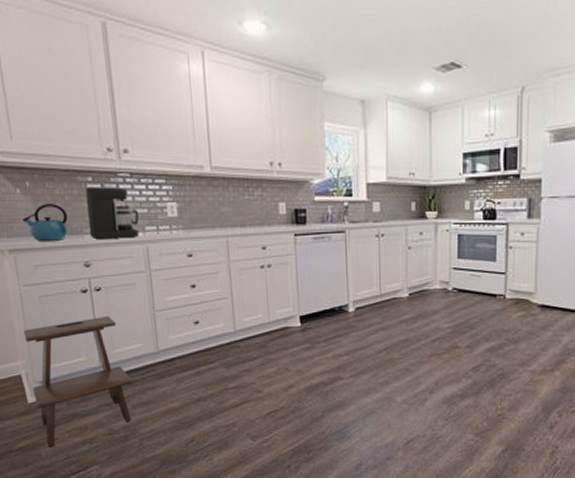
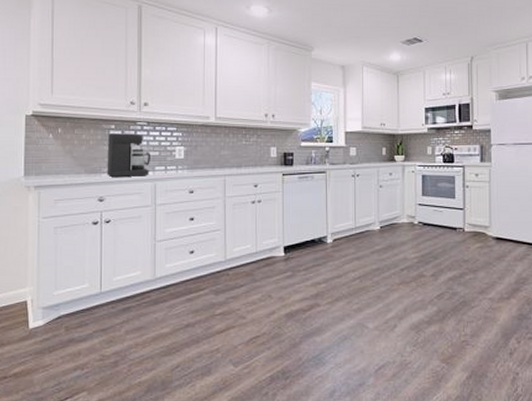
kettle: present [22,203,68,242] -> none [51,146,89,180]
step stool: present [23,315,132,448] -> none [35,245,128,373]

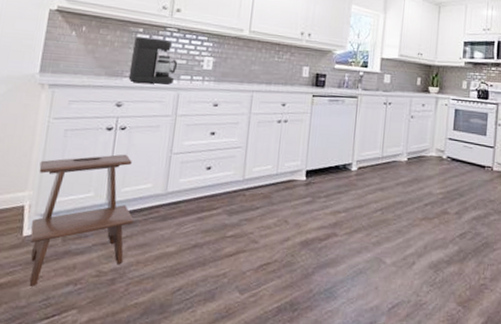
step stool: none [35,245,128,373] -> present [29,154,134,286]

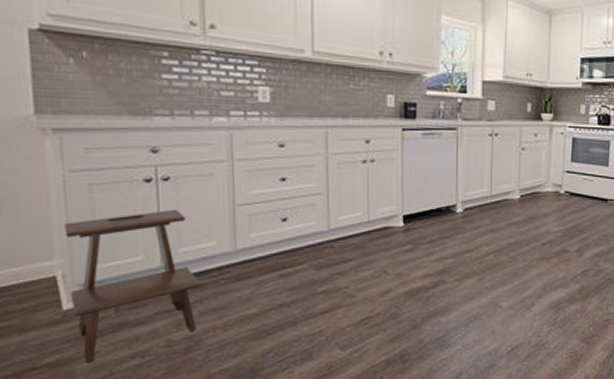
coffee maker: present [128,37,177,85] -> none [159,63,223,123]

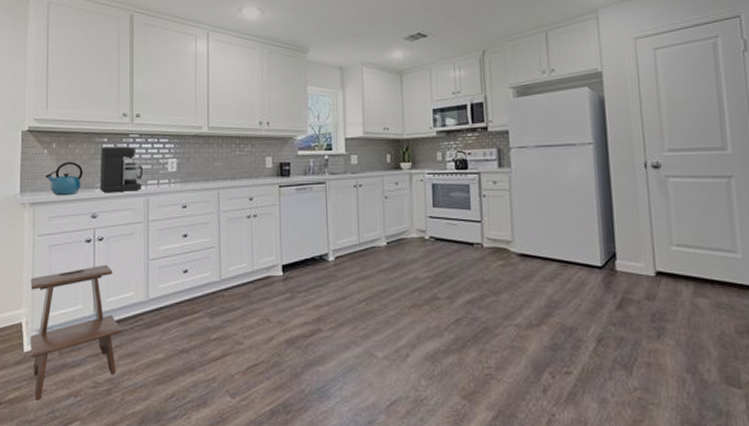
kettle: none [74,77,134,122] -> present [46,161,83,196]
coffee maker: none [159,63,223,123] -> present [100,146,143,193]

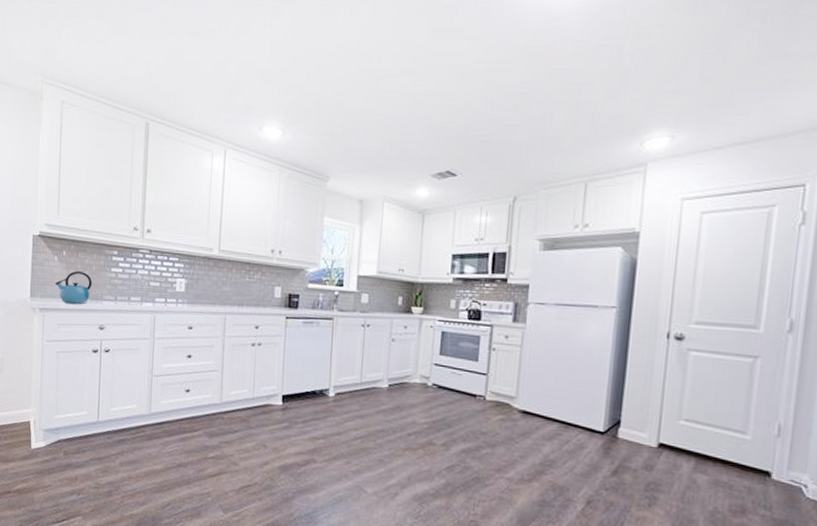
step stool: present [29,264,121,400] -> none [37,375,123,494]
coffee maker: present [100,146,143,193] -> none [108,260,151,308]

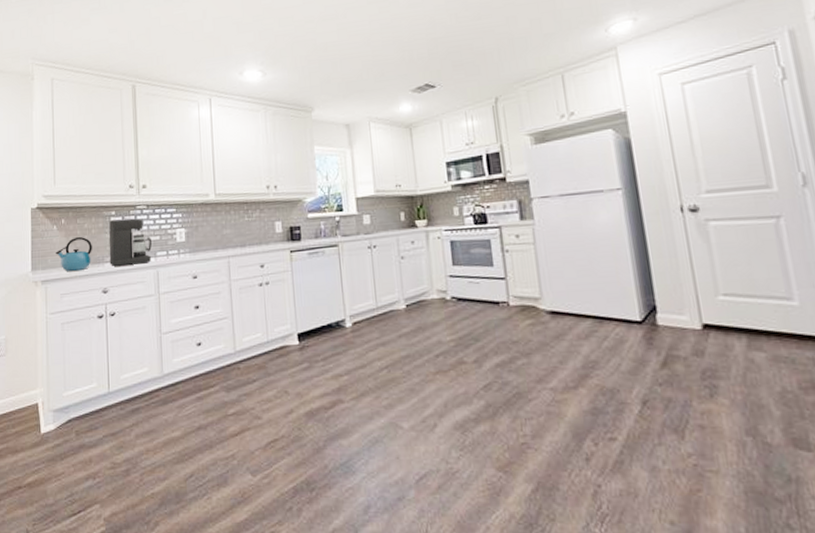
coffee maker: none [108,260,151,308] -> present [109,218,152,267]

